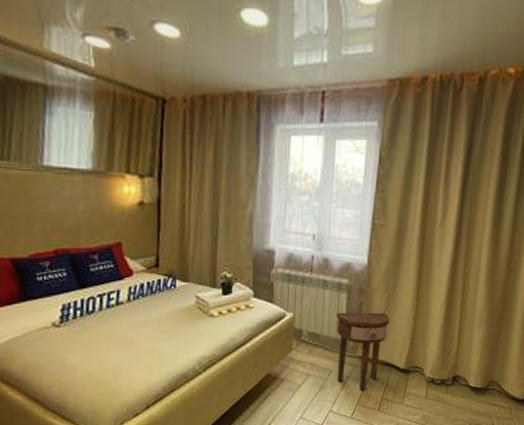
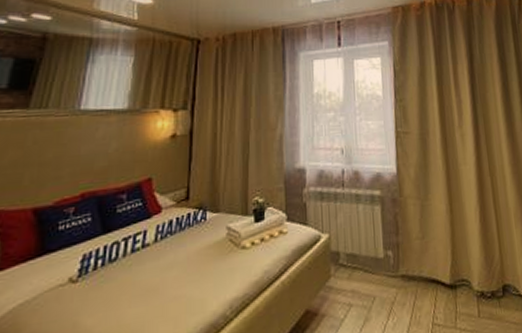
side table: present [335,312,390,391] -> none [372,221,428,317]

